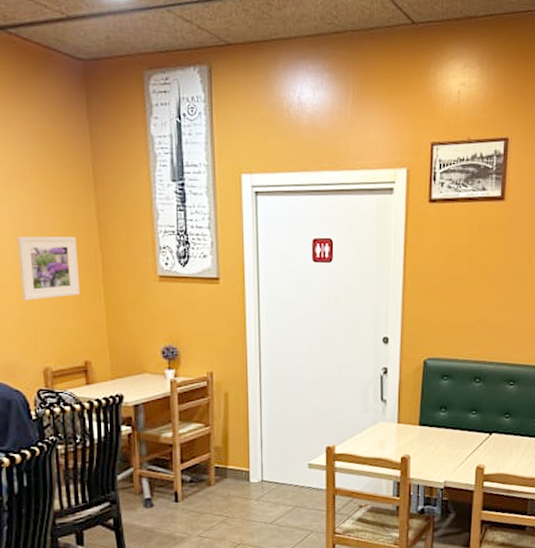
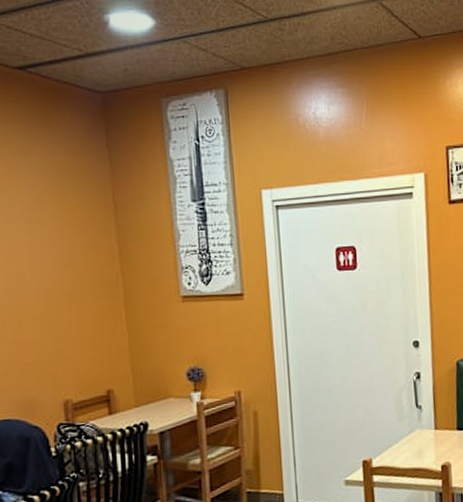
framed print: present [17,236,81,301] -> none [36,264,102,332]

